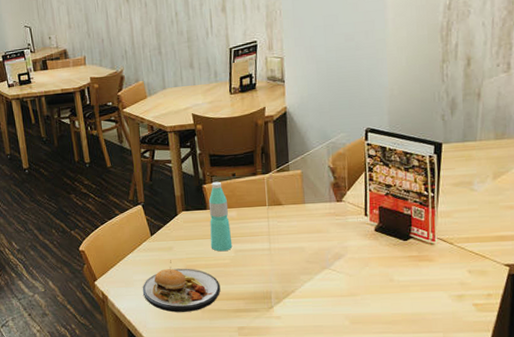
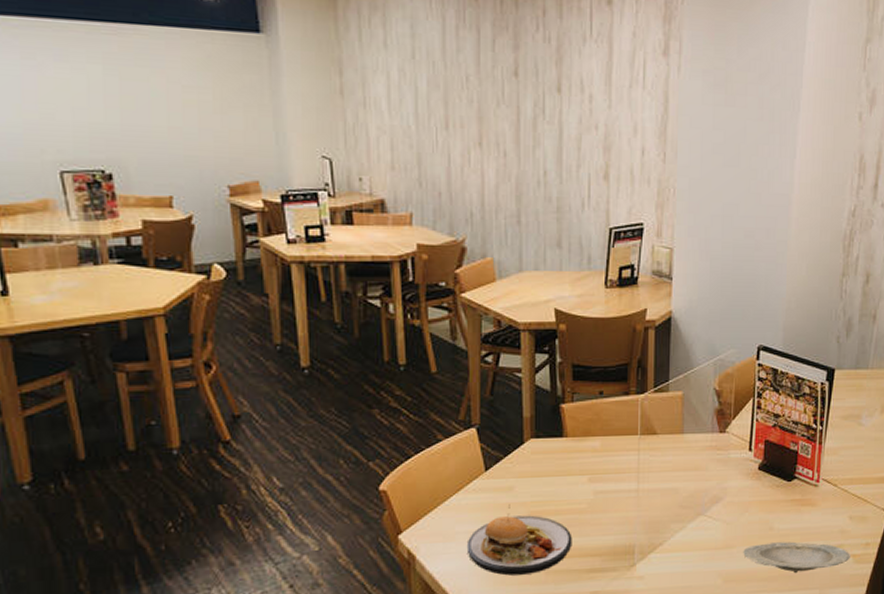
water bottle: present [208,181,233,252] -> none [564,400,592,493]
plate: none [367,291,472,319] -> present [743,541,850,574]

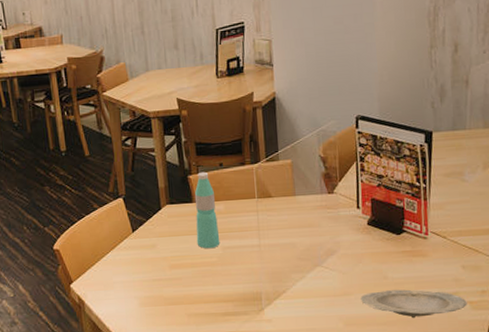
plate: present [466,504,572,576] -> none [122,259,208,318]
water bottle: none [564,400,592,493] -> present [194,171,220,249]

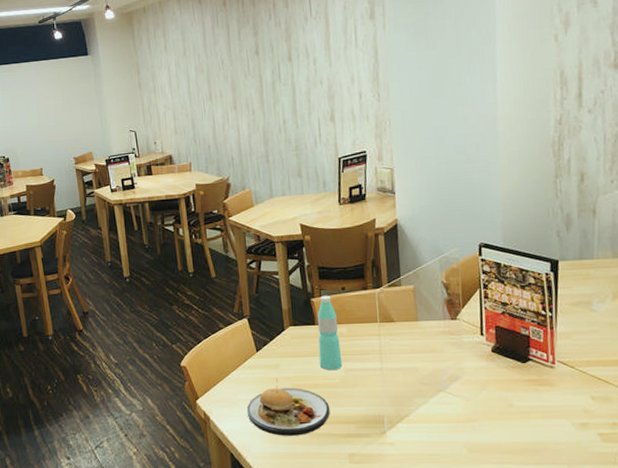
plate: none [122,259,208,318] -> present [246,378,330,436]
plate: present [361,289,467,319] -> none [485,418,597,449]

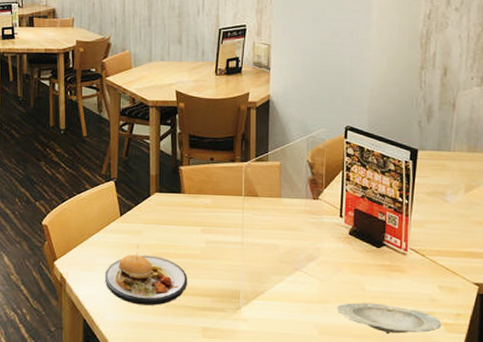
water bottle: present [317,295,343,371] -> none [181,164,204,241]
plate: none [485,418,597,449] -> present [337,302,442,335]

